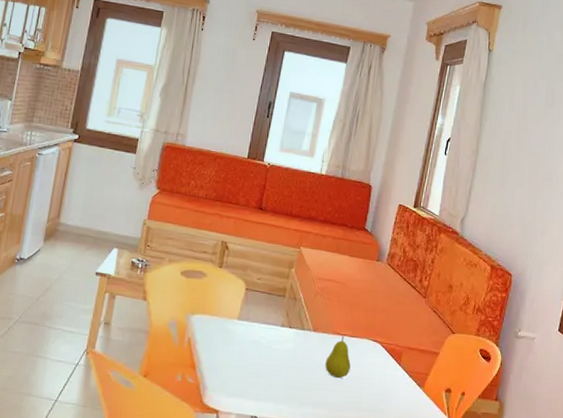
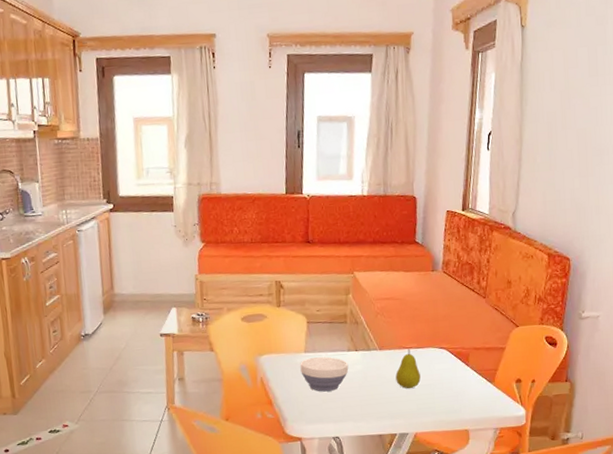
bowl: none [230,326,280,366] -> present [300,356,349,392]

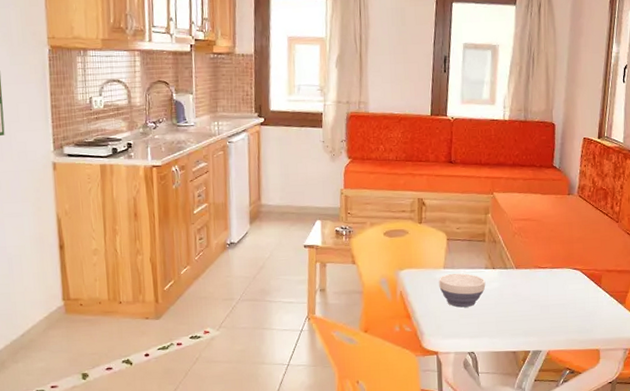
fruit: present [395,349,421,389] -> none [530,269,555,307]

